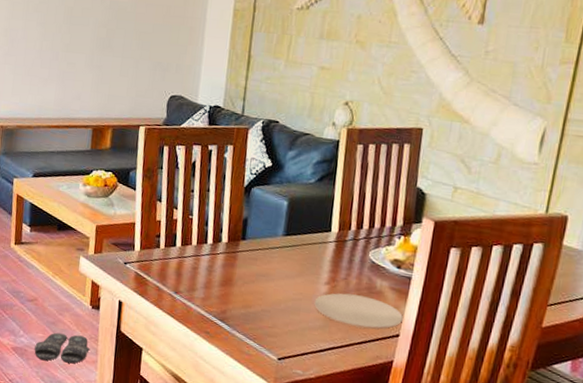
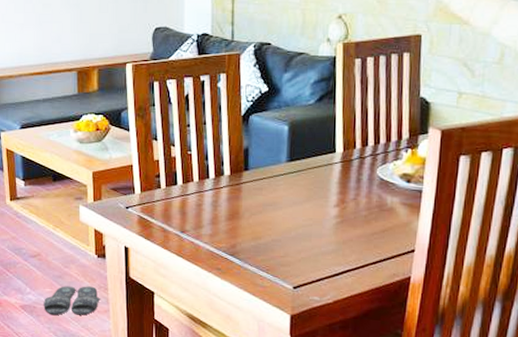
plate: present [314,293,404,330] -> none [325,214,418,248]

